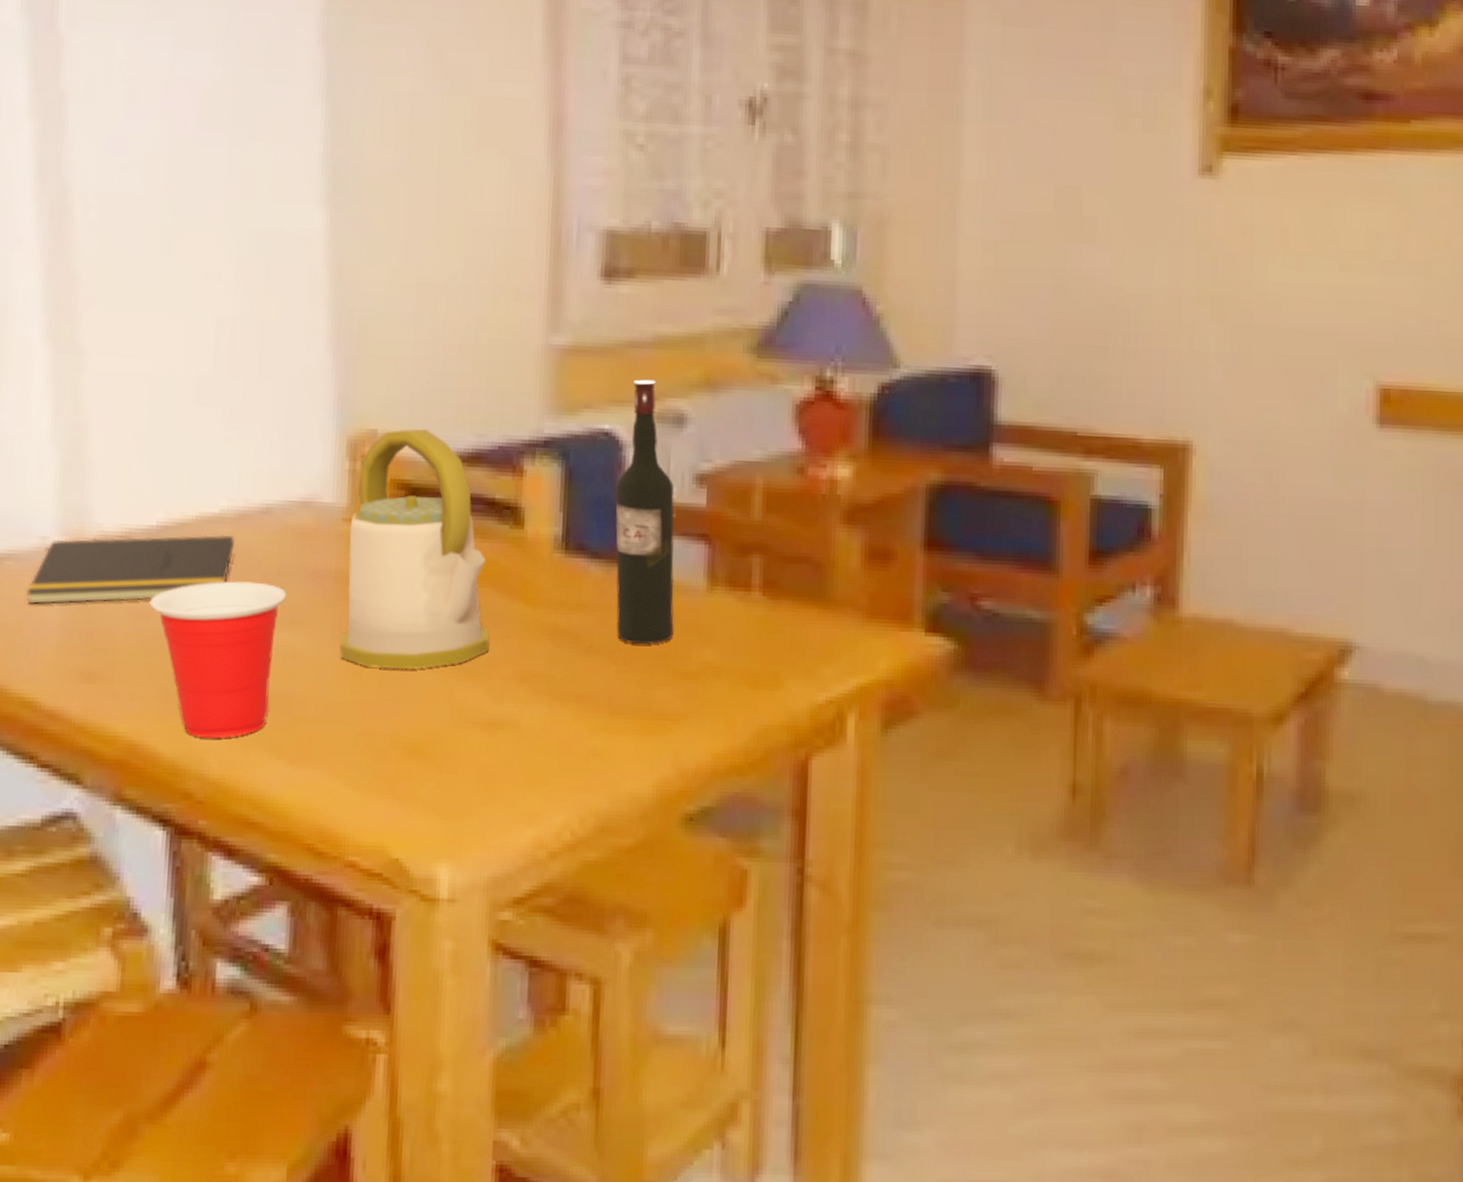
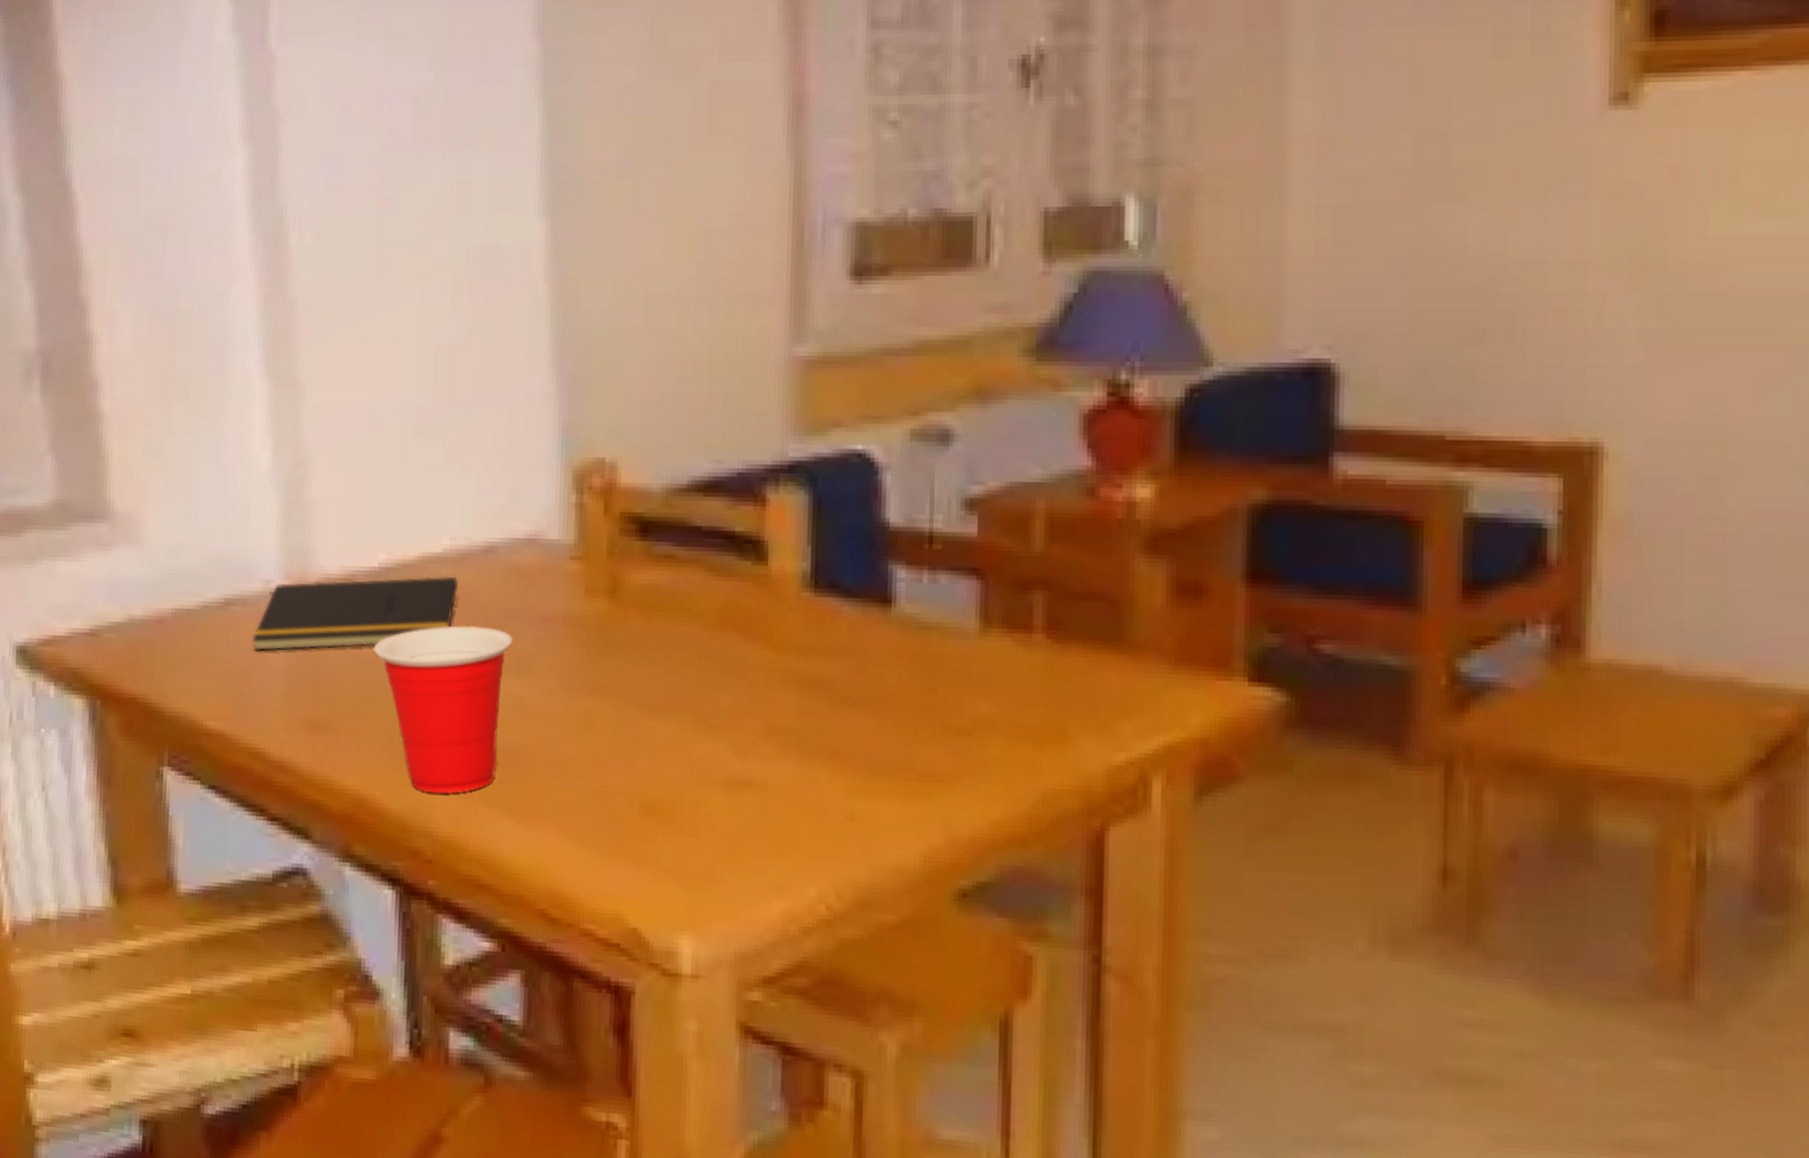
kettle: present [339,428,489,670] -> none [570,455,731,723]
wine bottle: present [615,379,674,645] -> none [871,391,941,696]

